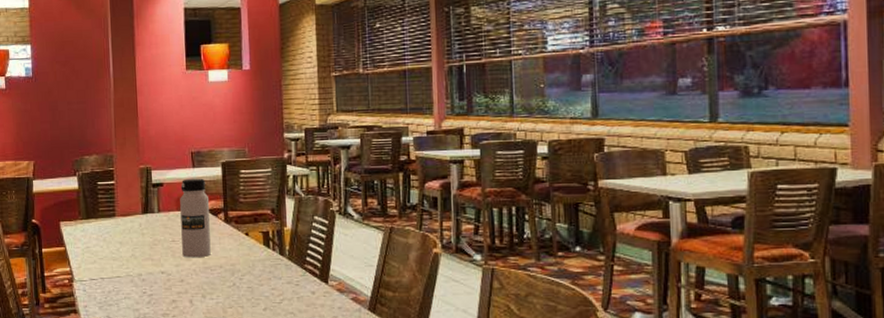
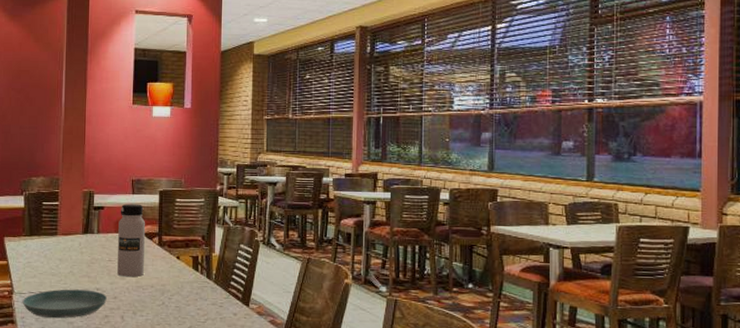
saucer: none [84,274,174,306] -> present [22,289,108,319]

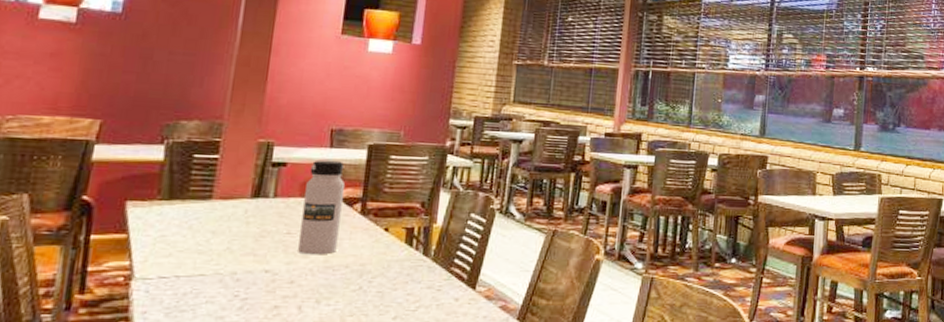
saucer: present [22,289,108,319] -> none [146,272,281,312]

